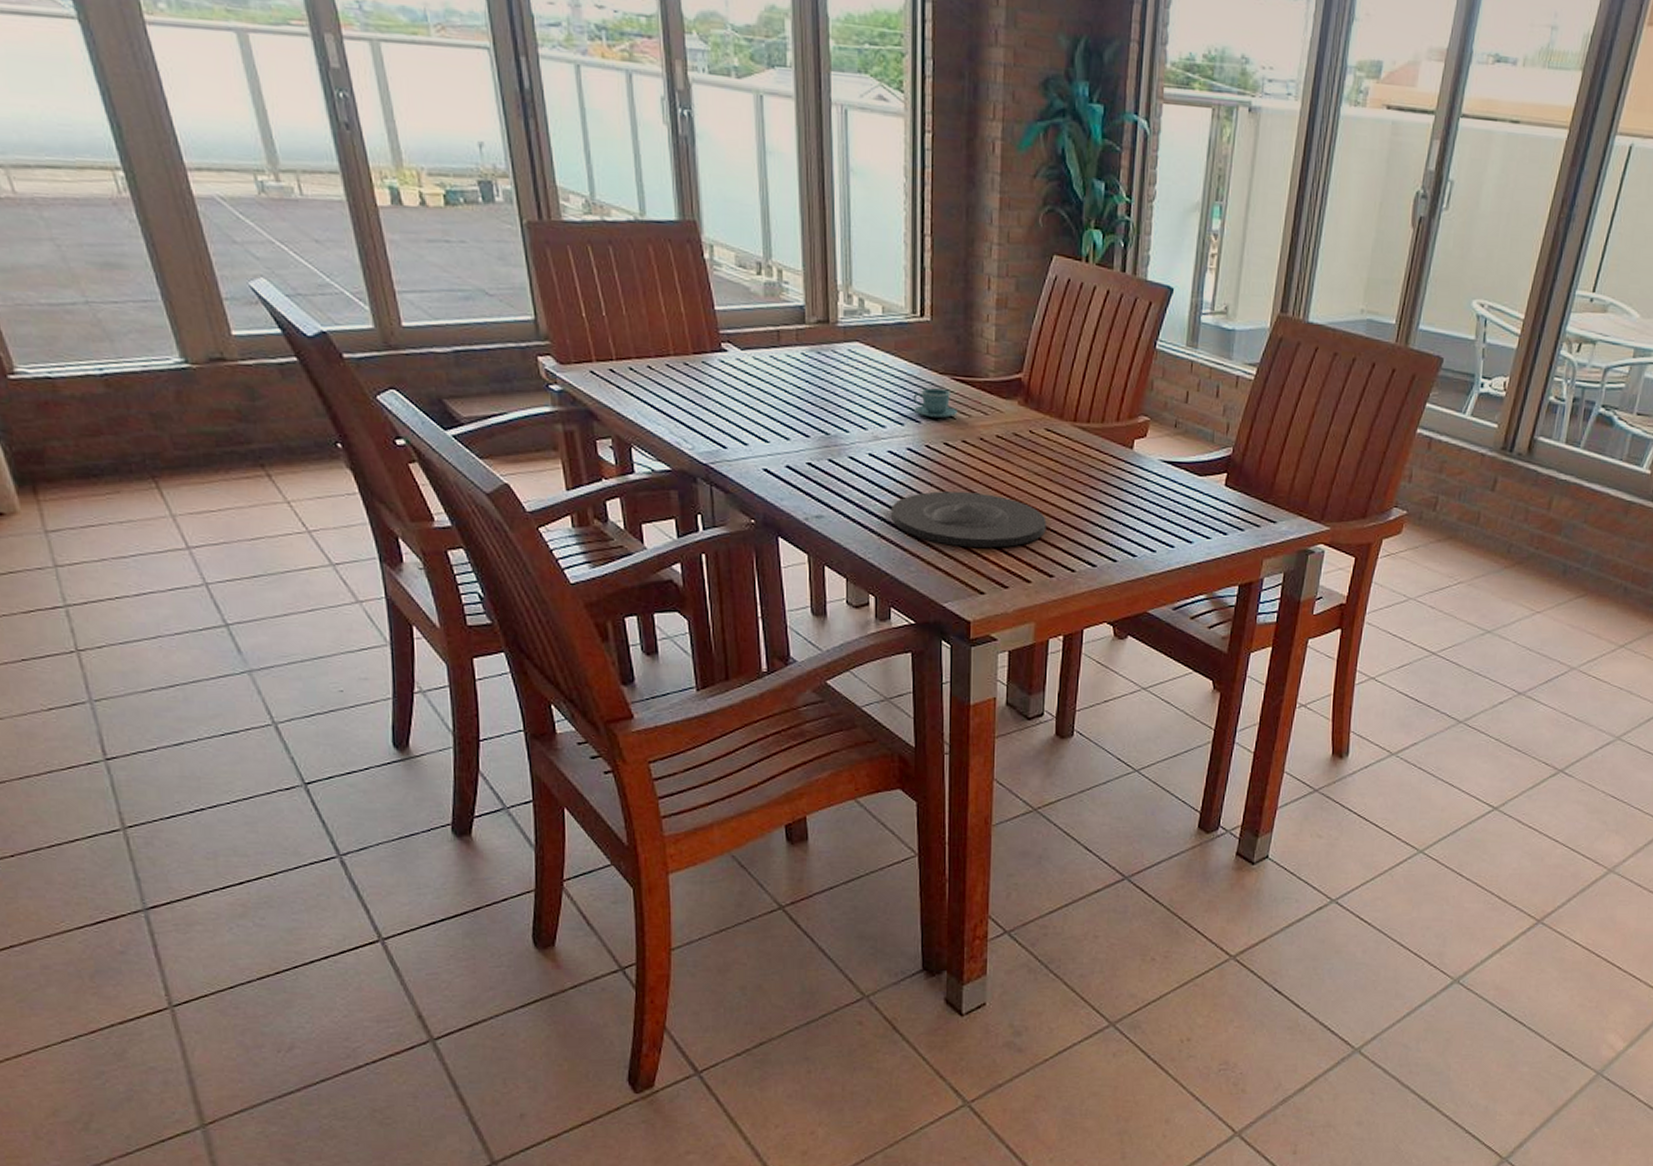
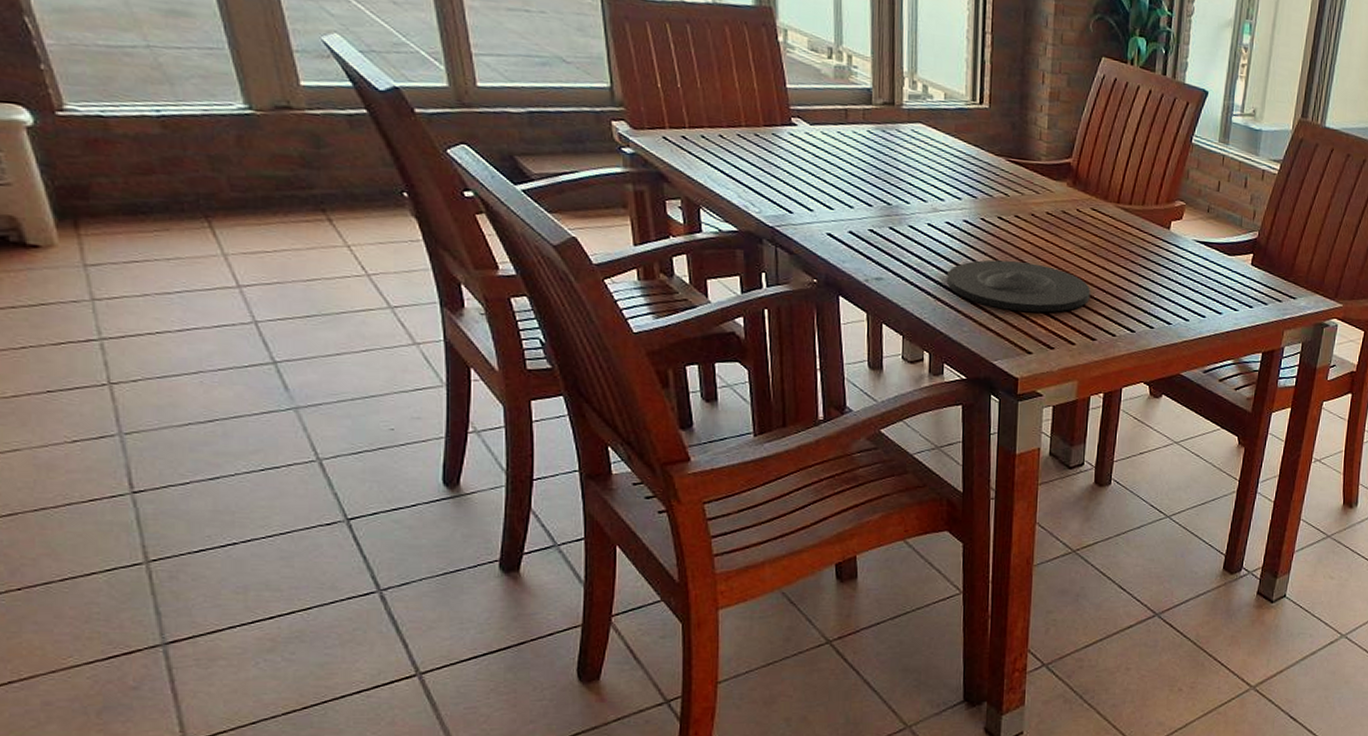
teacup: present [913,388,958,418] -> none [970,167,1012,195]

